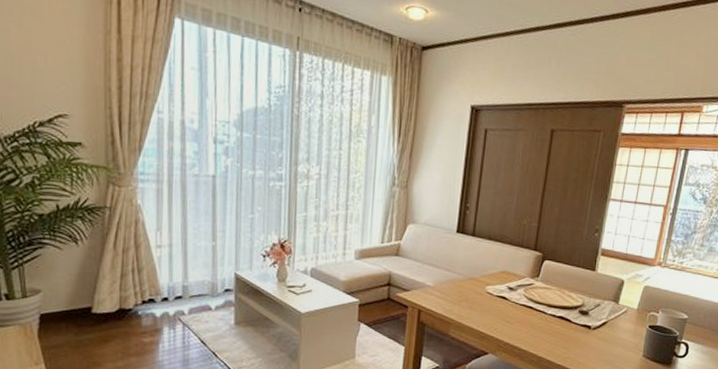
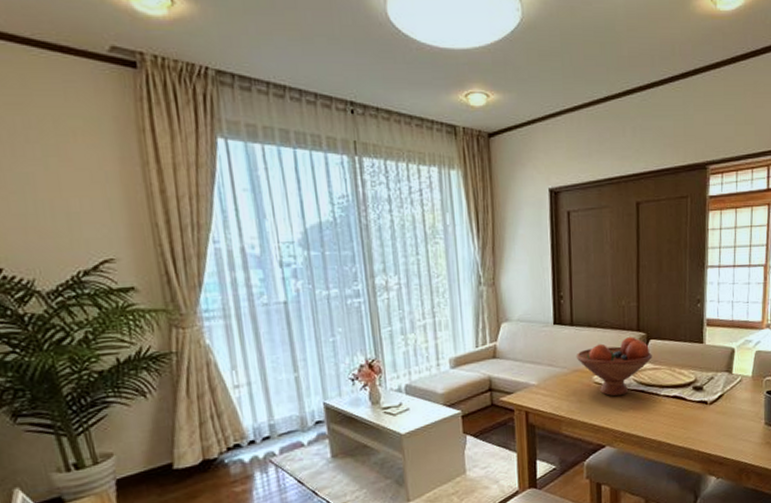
fruit bowl: none [473,255,545,309] -> present [576,337,652,397]

